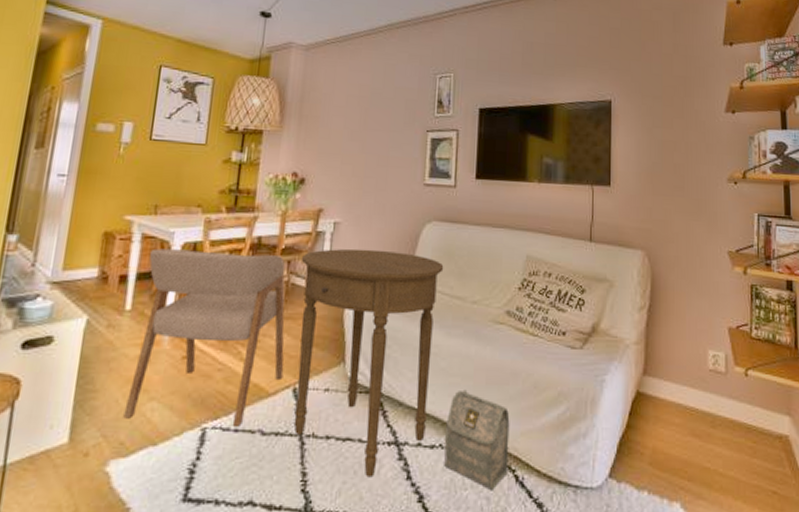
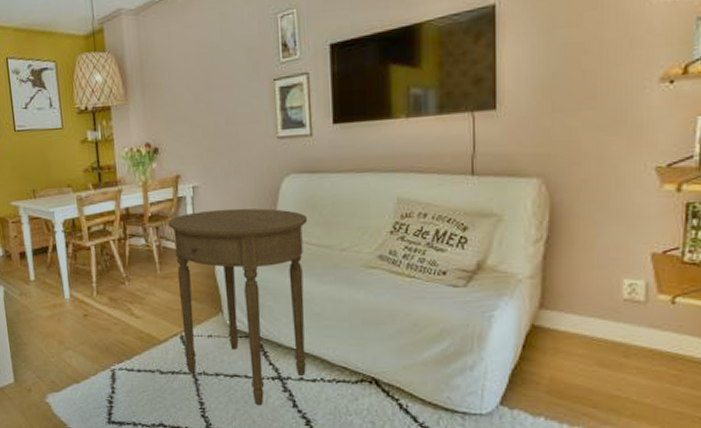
armchair: present [123,248,286,426] -> none [39,223,170,368]
bag: present [444,389,510,491] -> none [325,331,391,417]

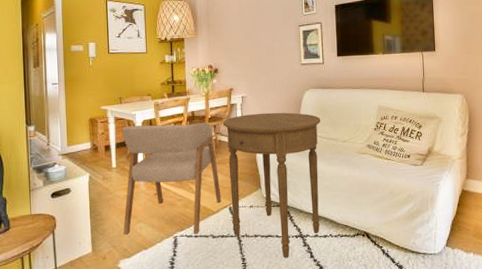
armchair: none [39,223,170,368] -> present [122,123,222,235]

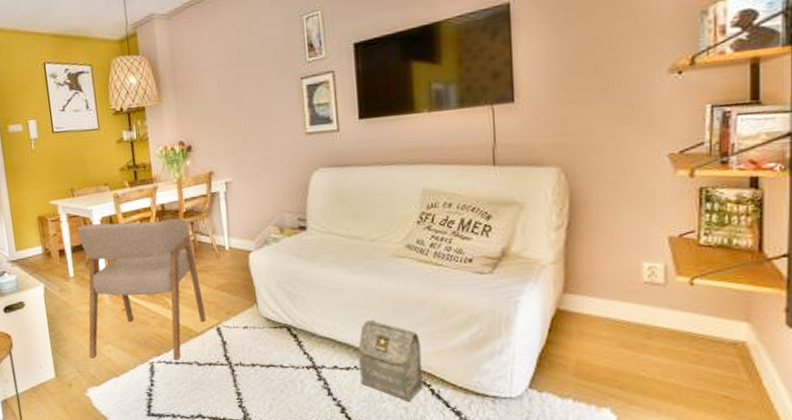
side table: present [222,112,321,258] -> none [202,202,340,395]
bag: none [333,199,377,261] -> present [358,319,424,403]

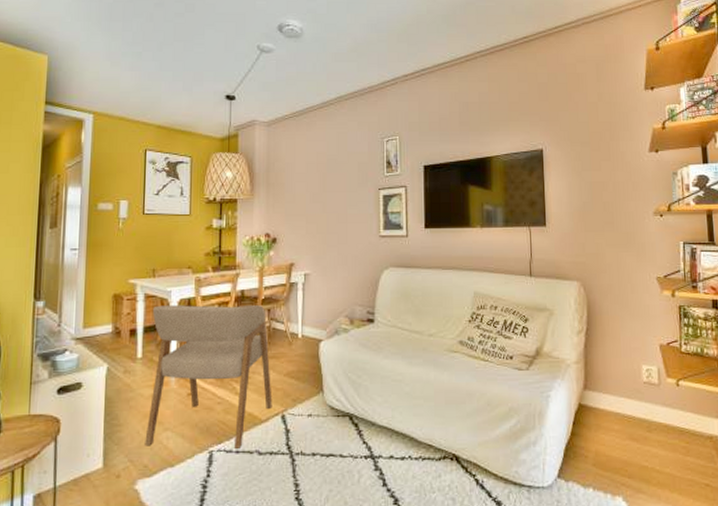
bag: present [358,319,424,403] -> none [413,409,469,493]

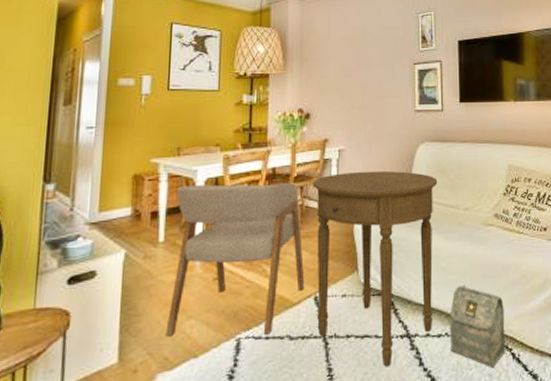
side table: none [279,295,402,486] -> present [312,170,438,367]
bag: none [413,409,469,493] -> present [450,284,506,369]

